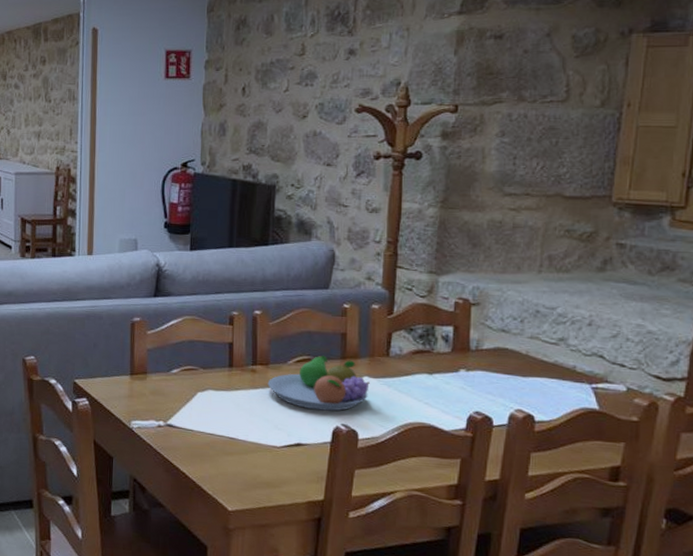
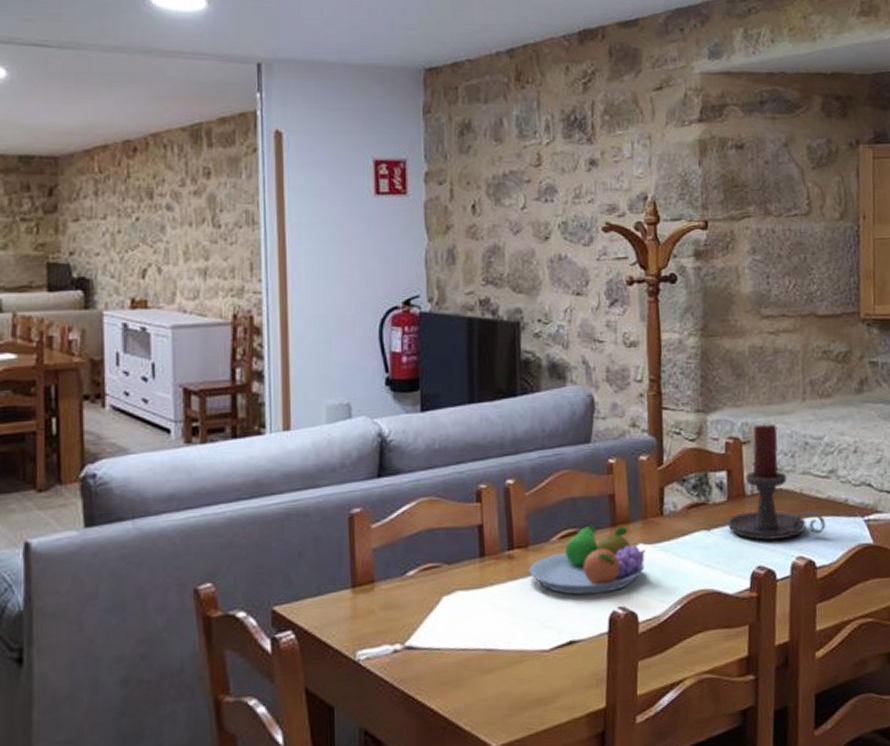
candle holder: none [450,289,550,393] -> present [727,423,826,540]

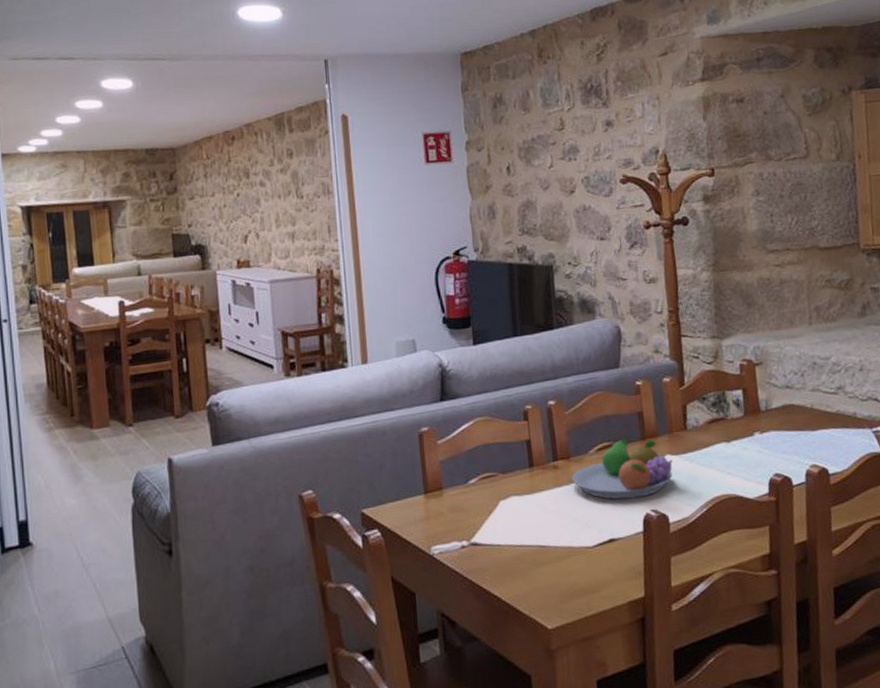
candle holder: present [727,423,826,540] -> none [745,346,837,451]

